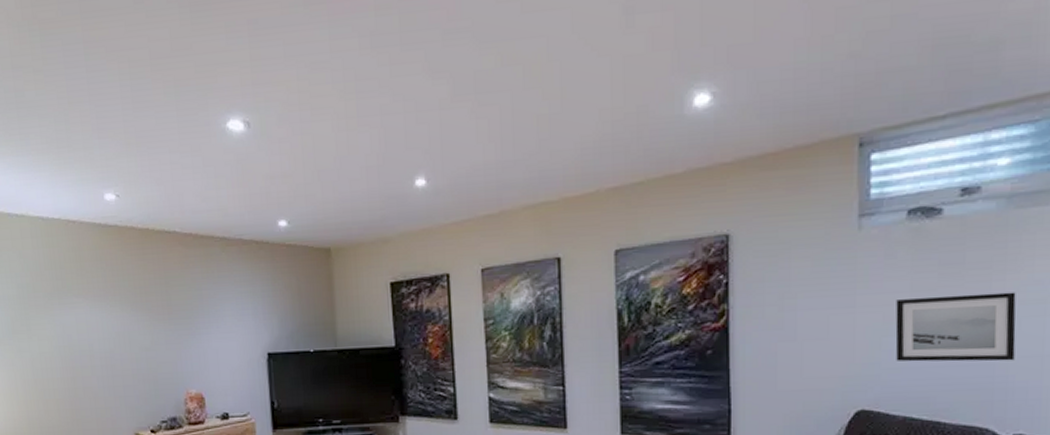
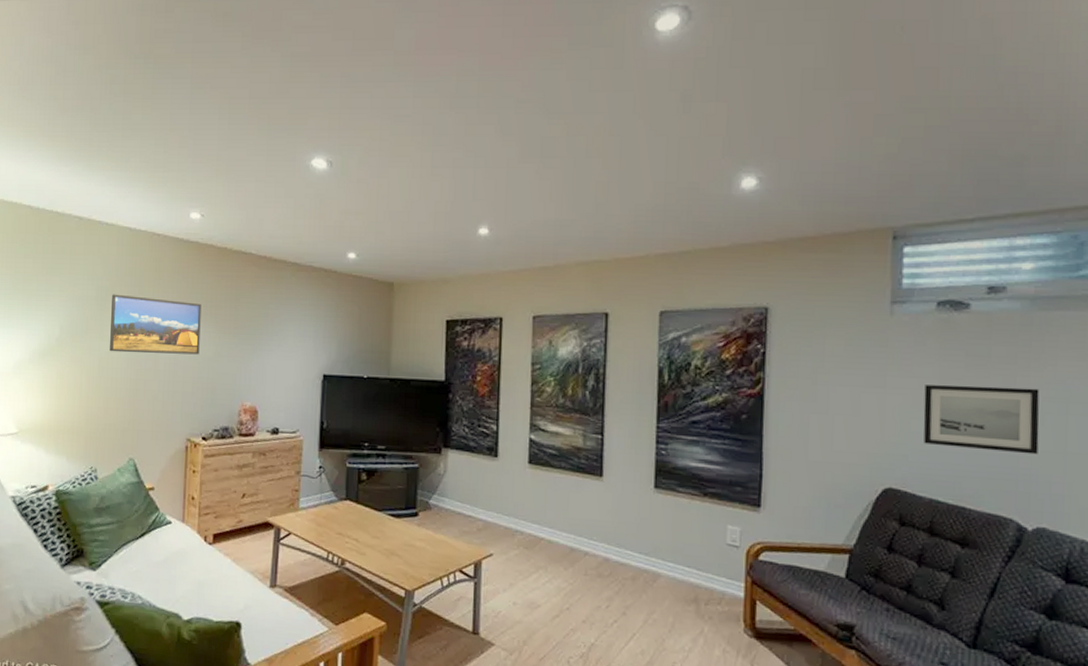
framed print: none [34,290,135,352] -> present [110,294,202,355]

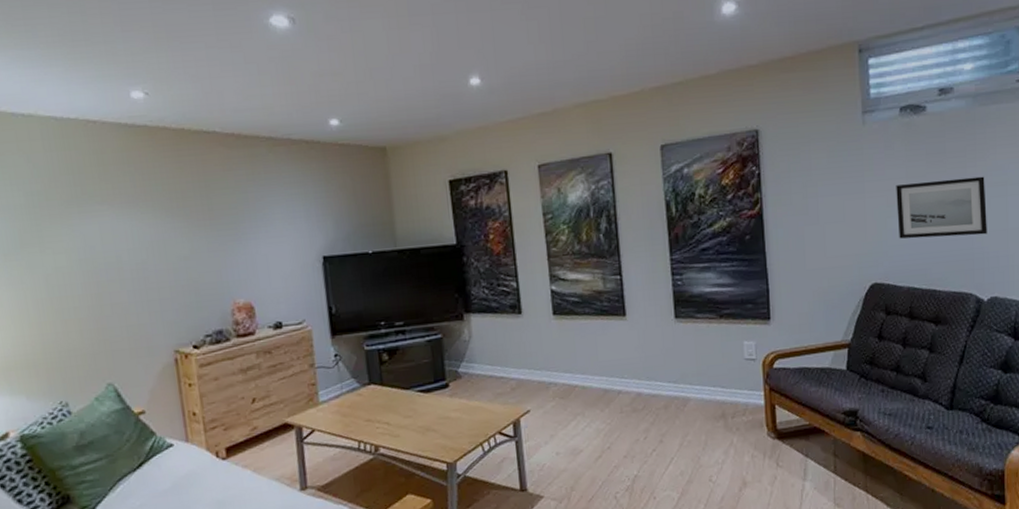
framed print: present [110,294,202,355] -> none [47,196,172,267]

